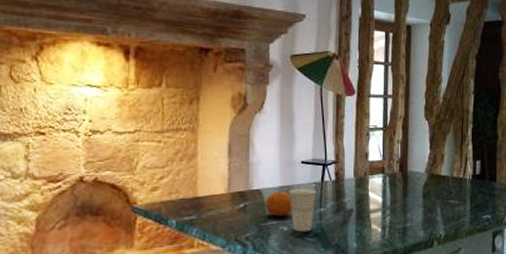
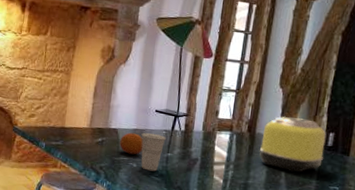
toaster: none [413,150,474,208] -> present [259,116,326,173]

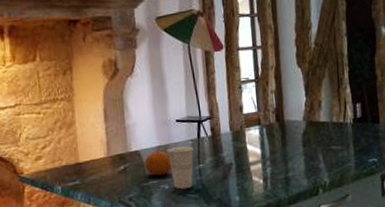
toaster: present [259,116,326,173] -> none [291,94,357,154]

